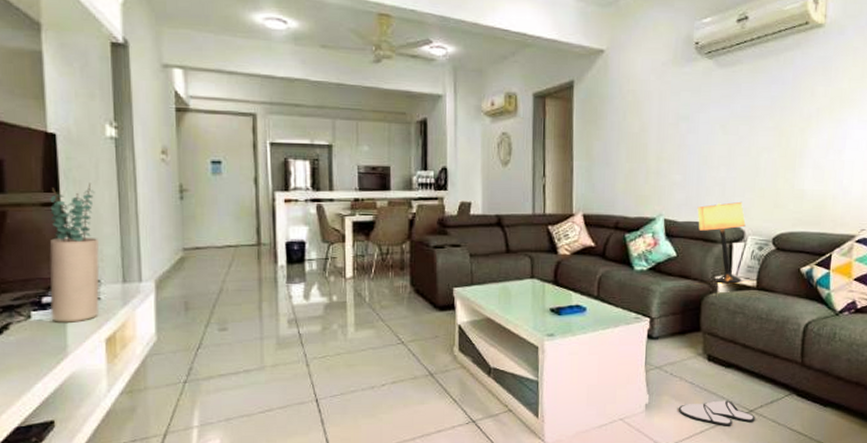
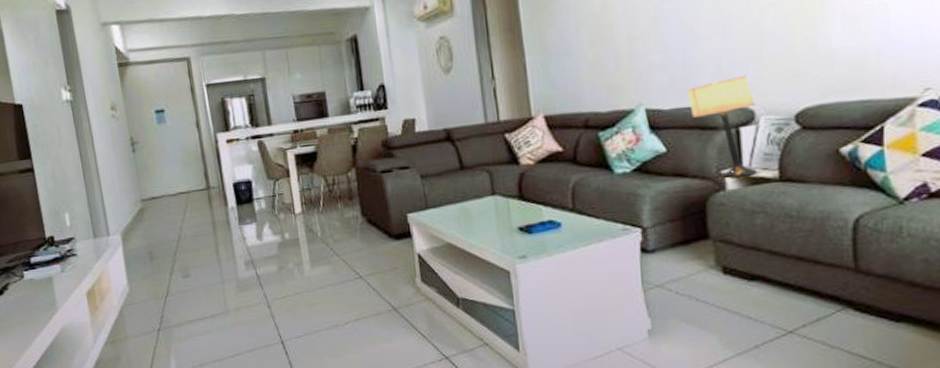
vase: present [49,183,100,323] -> none [25,146,78,280]
slippers: present [678,400,755,426] -> none [691,320,797,352]

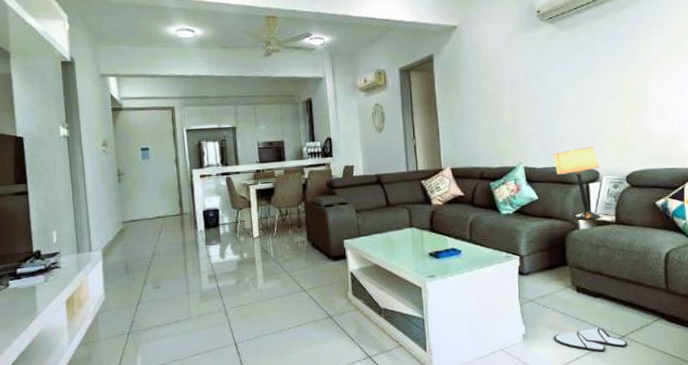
slippers: none [691,320,797,352] -> present [553,328,627,352]

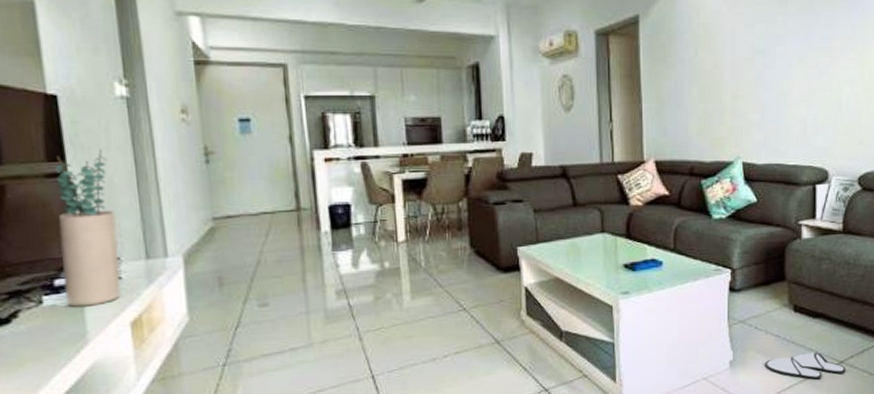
vase: none [20,174,60,289] -> present [55,149,121,307]
table lamp: present [553,145,600,221] -> none [777,140,829,229]

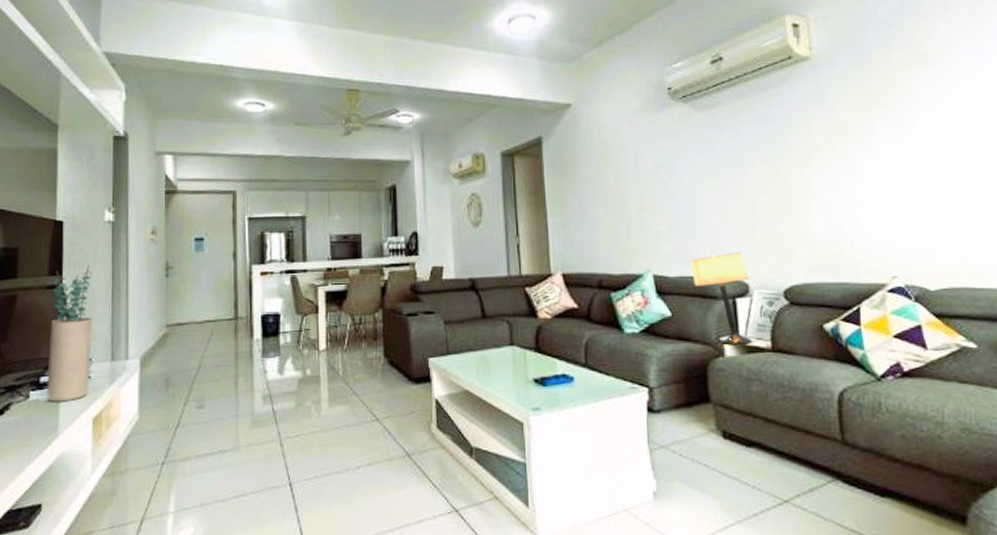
slippers: present [764,352,846,380] -> none [693,487,792,521]
table lamp: none [777,140,829,229] -> present [690,251,752,346]

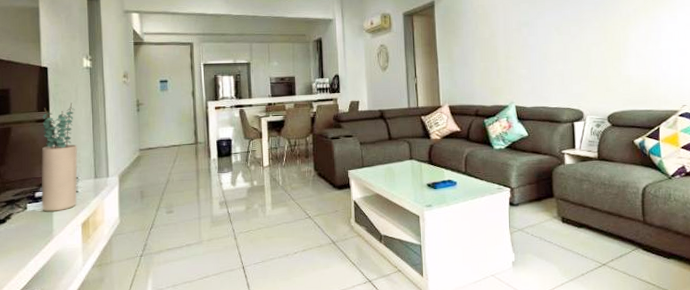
table lamp: present [690,251,752,346] -> none [542,88,584,157]

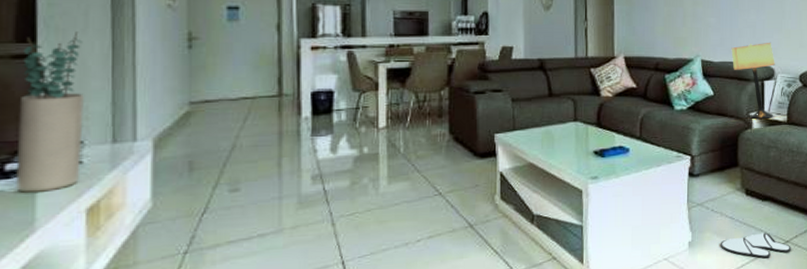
slippers: none [540,256,608,279] -> present [720,232,791,259]
table lamp: none [542,88,584,157] -> present [731,42,775,120]

